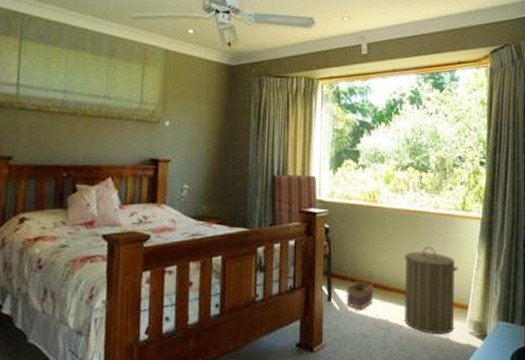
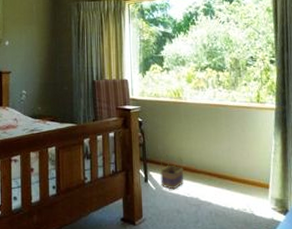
laundry hamper: present [403,246,458,335] -> none [209,134,257,211]

